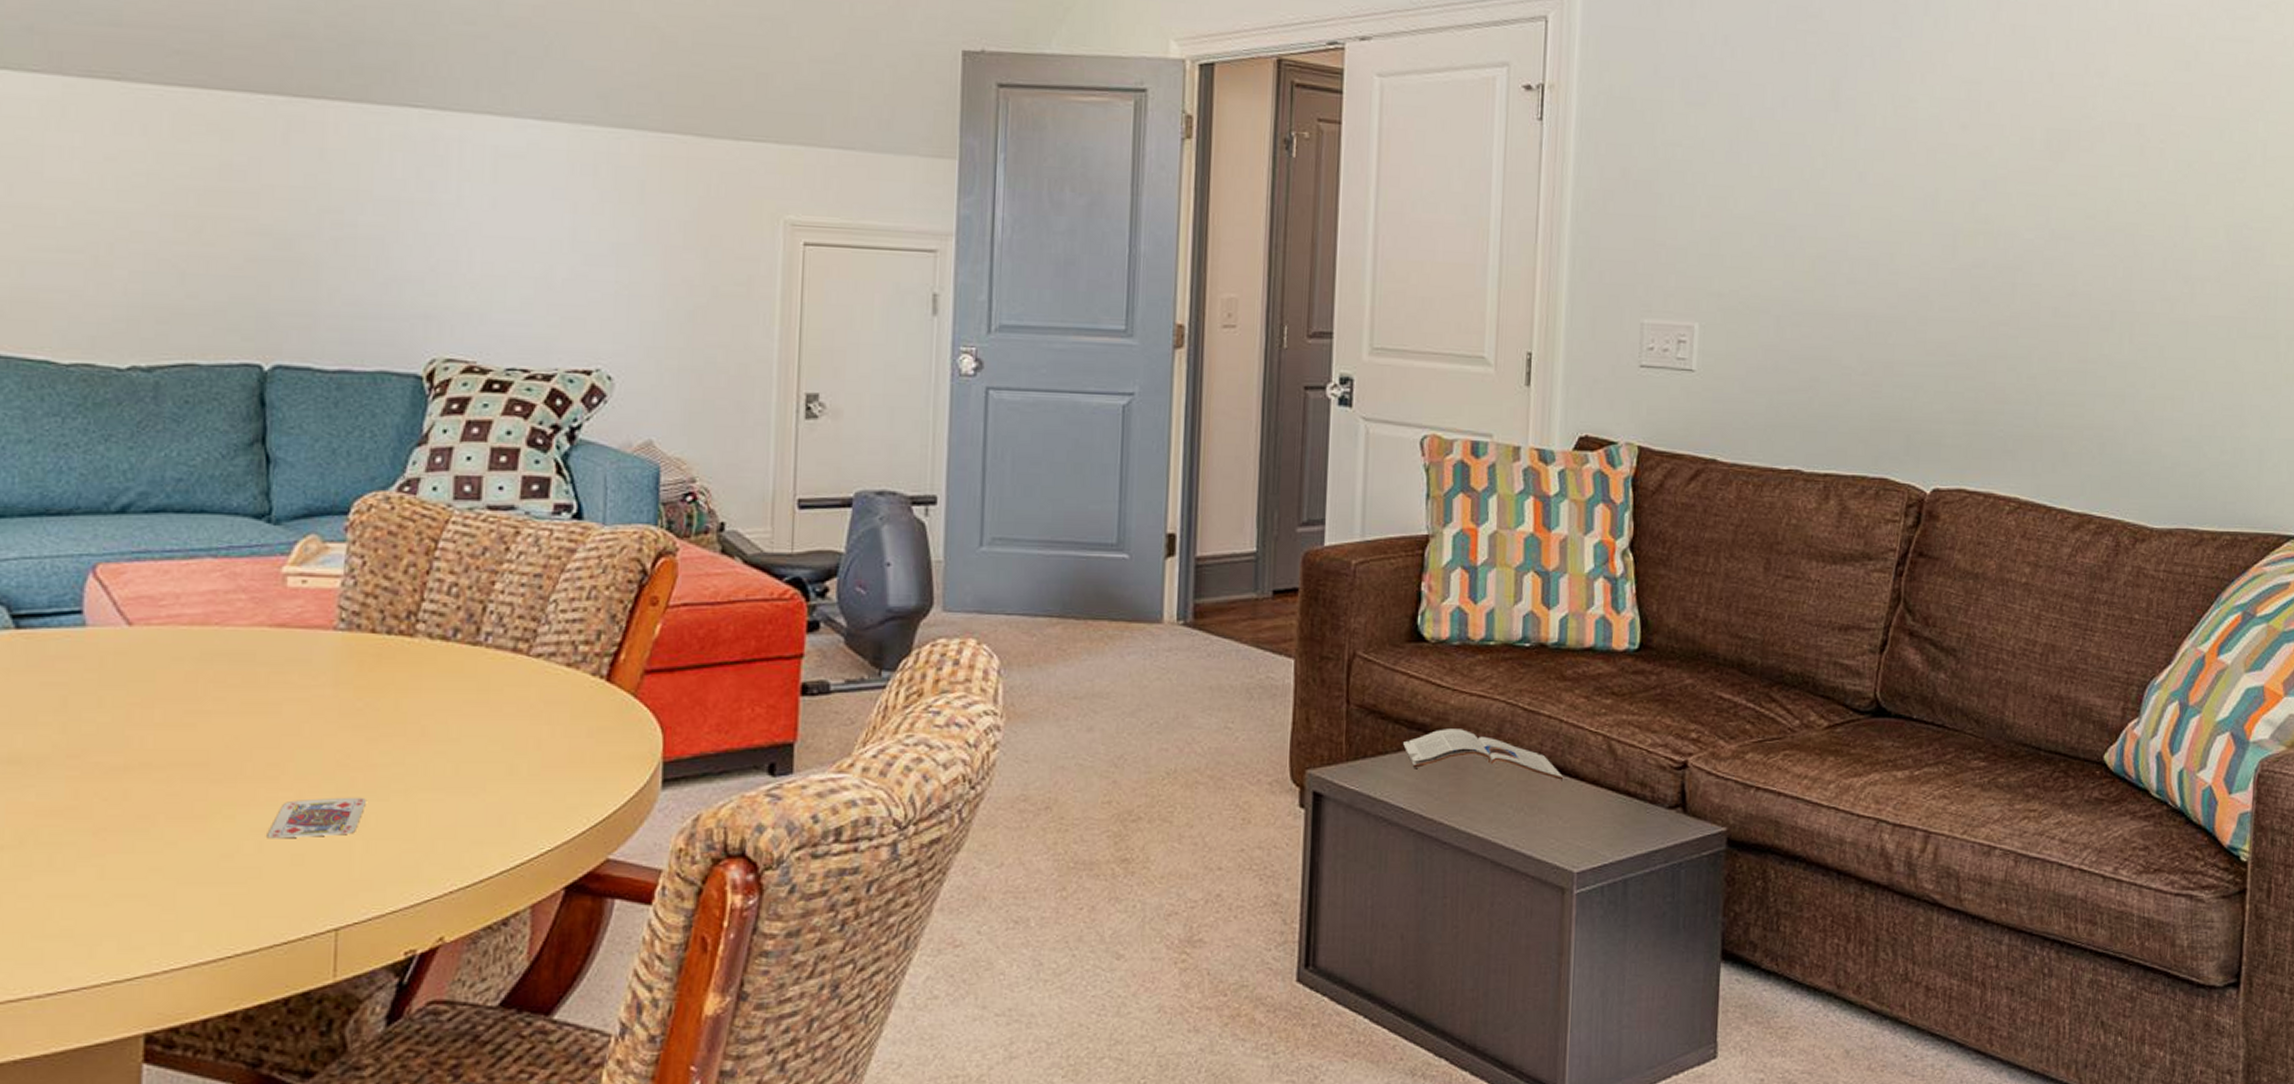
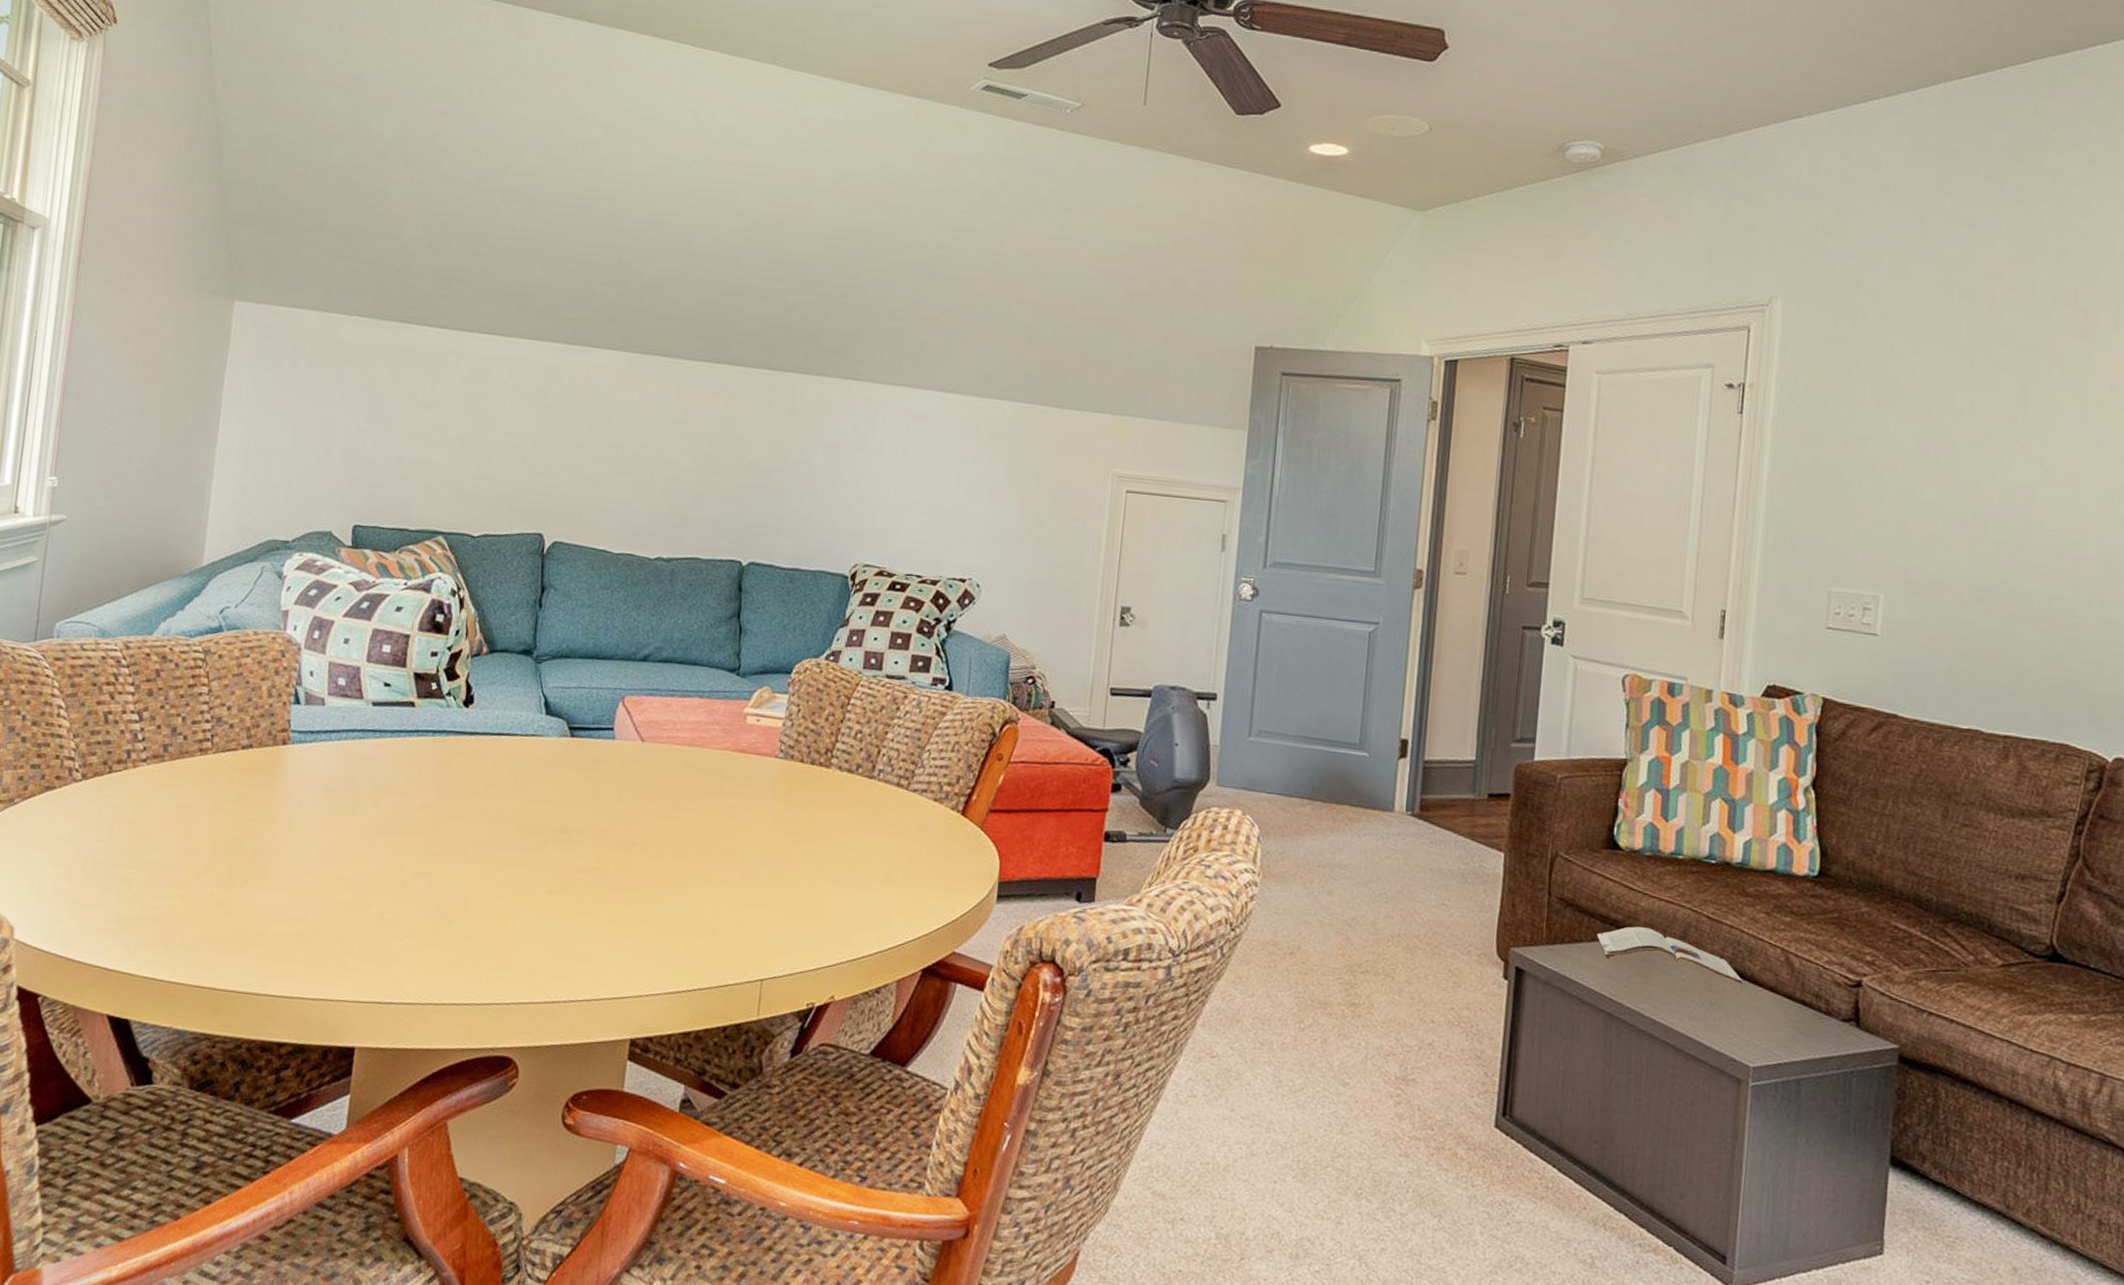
playing card: present [267,797,366,839] -> none [720,880,788,910]

